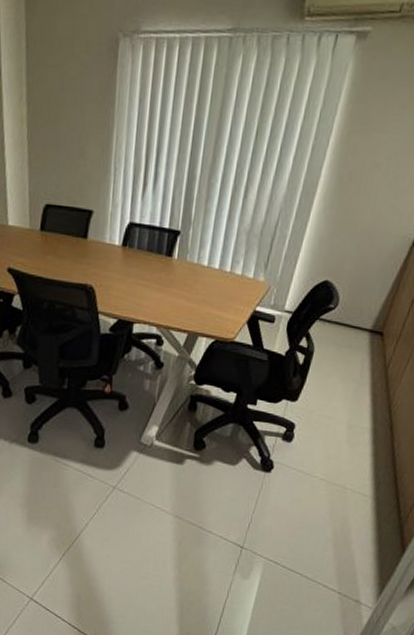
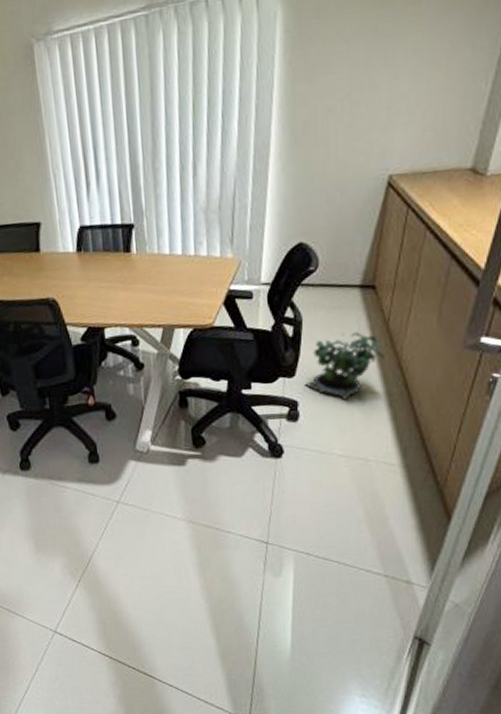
potted plant: none [304,370,379,431] -> present [305,332,385,401]

